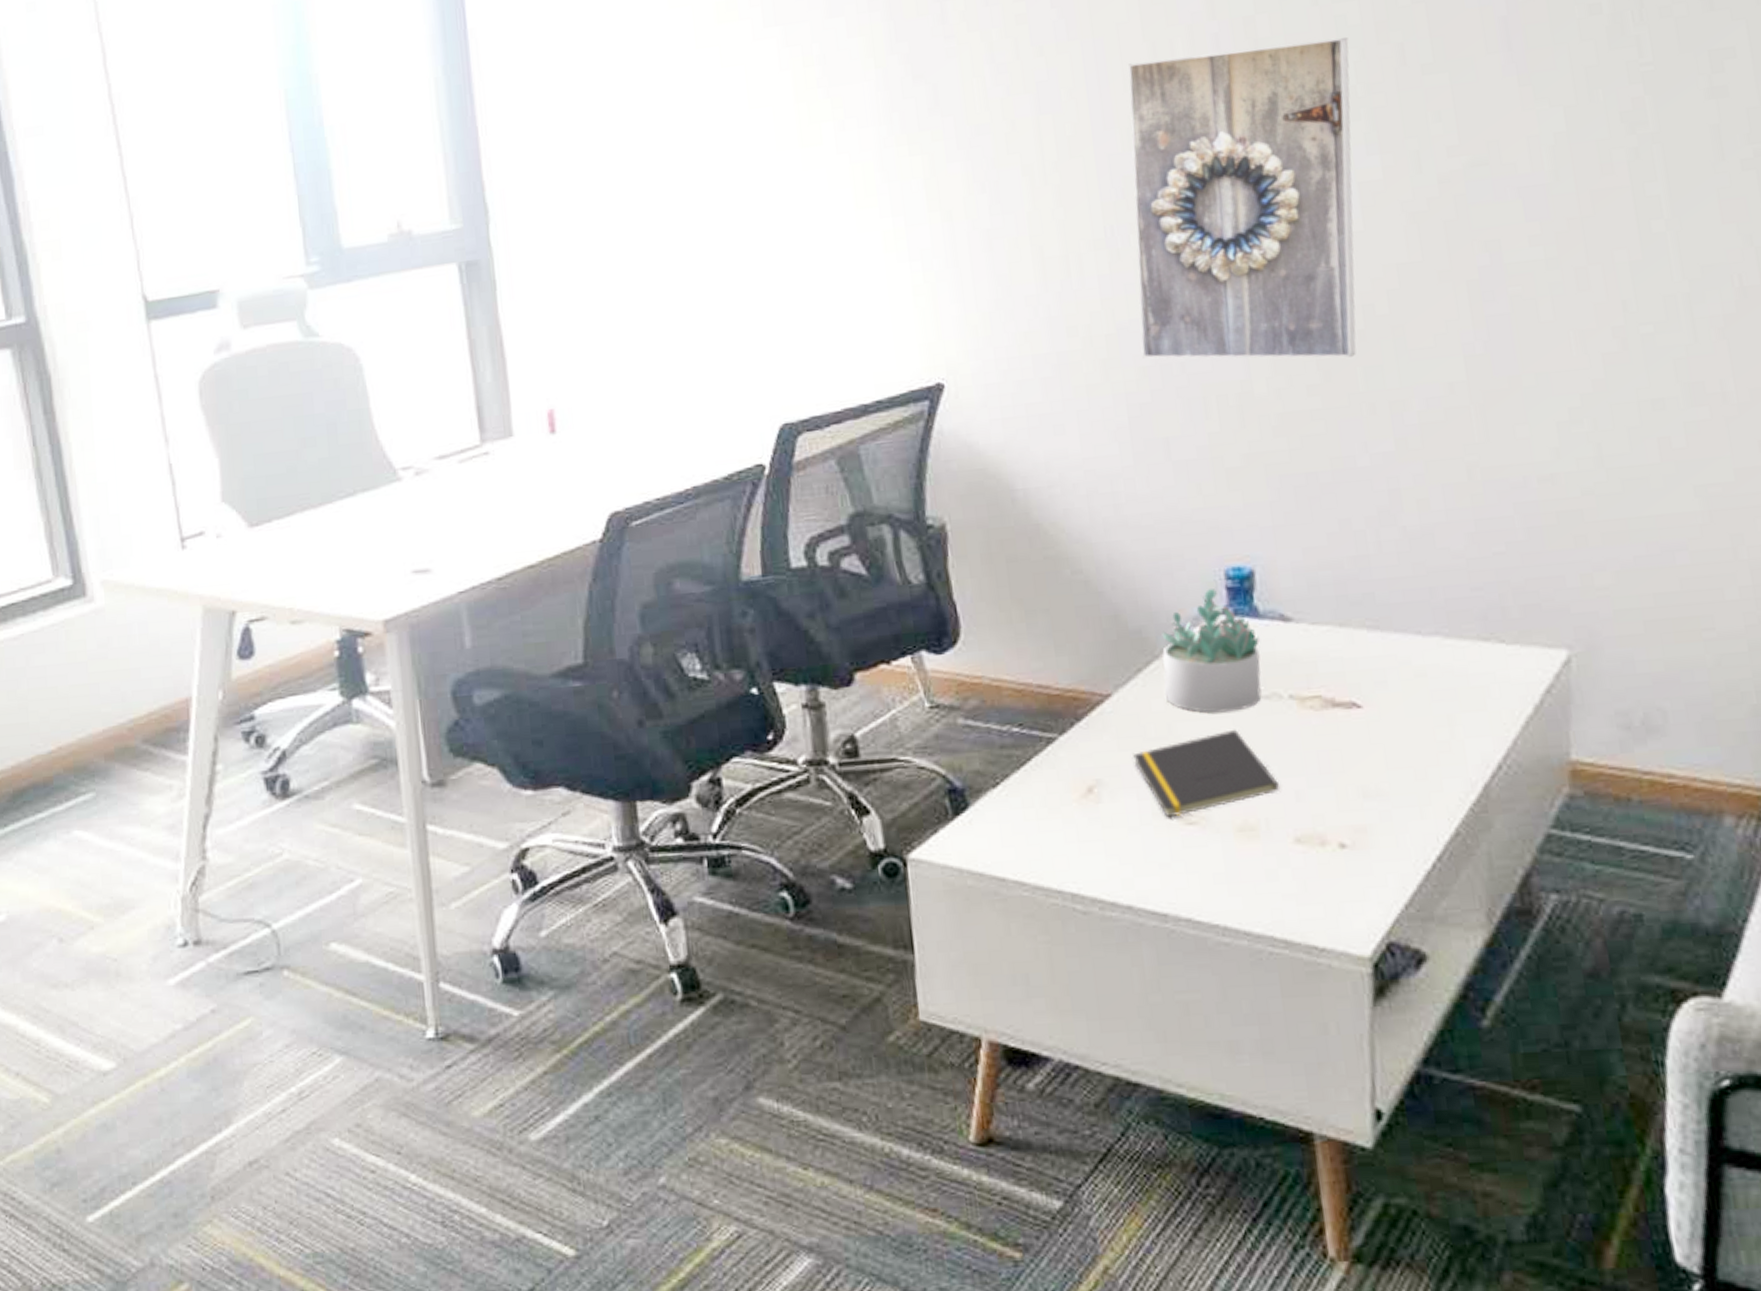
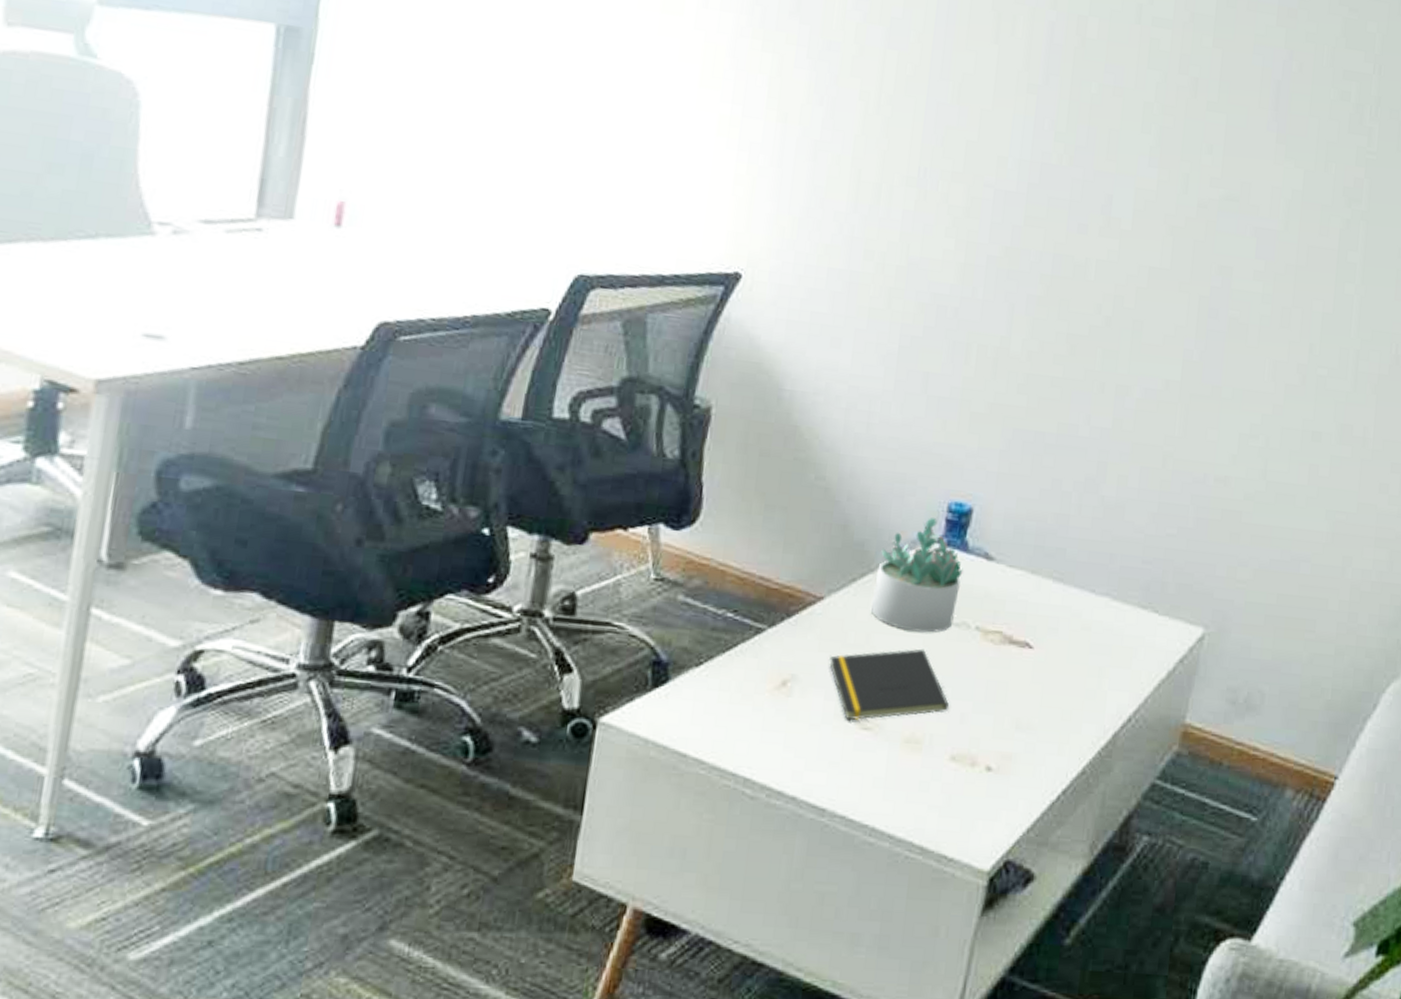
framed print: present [1128,37,1357,359] -> none [924,26,1157,338]

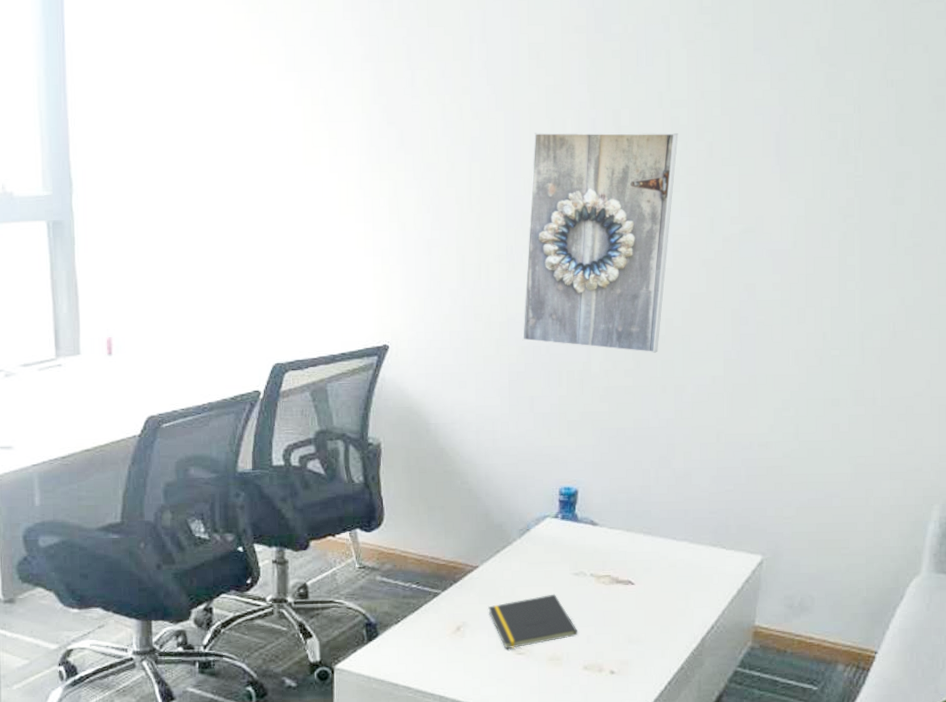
succulent plant: present [870,518,963,633] -> none [512,501,576,583]
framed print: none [924,26,1157,338] -> present [522,132,678,353]

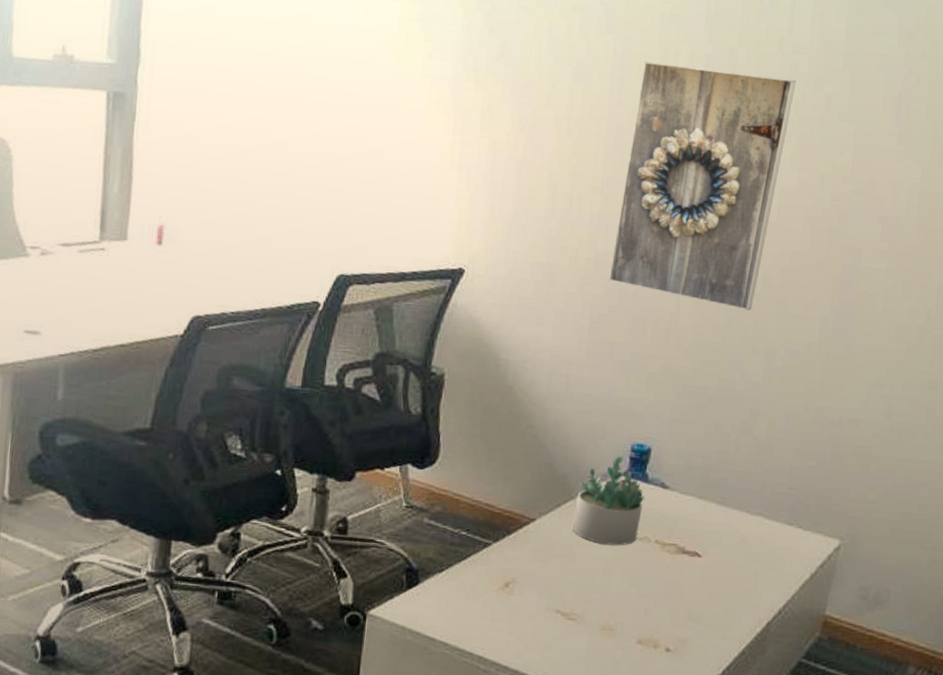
notepad: present [488,594,578,649] -> none [541,558,636,613]
succulent plant: none [512,501,576,583] -> present [572,456,644,546]

